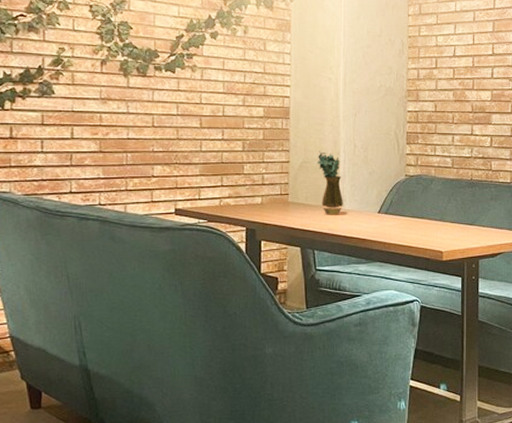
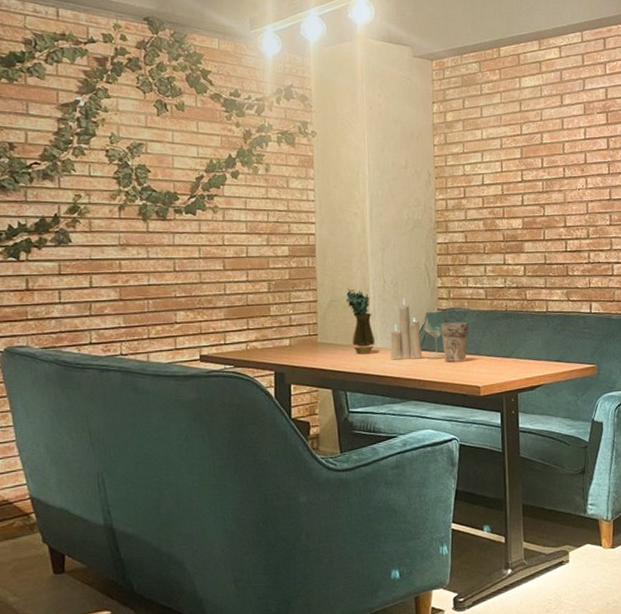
candle: none [357,162,389,222] -> present [390,297,423,359]
wine glass: none [390,178,415,222] -> present [423,312,448,358]
cup: none [408,188,435,227] -> present [441,322,469,362]

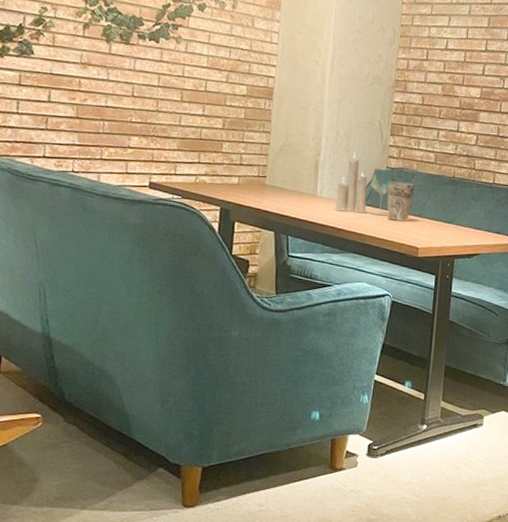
vase: present [345,287,374,355] -> none [297,134,322,202]

